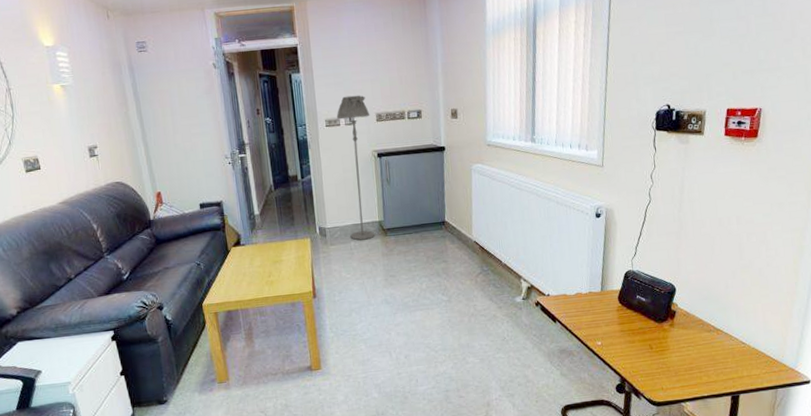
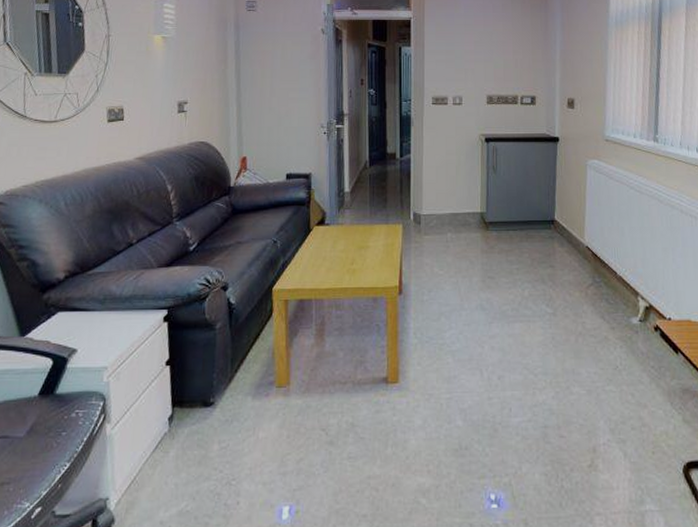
floor lamp: present [336,95,375,241] -> none [444,74,481,232]

